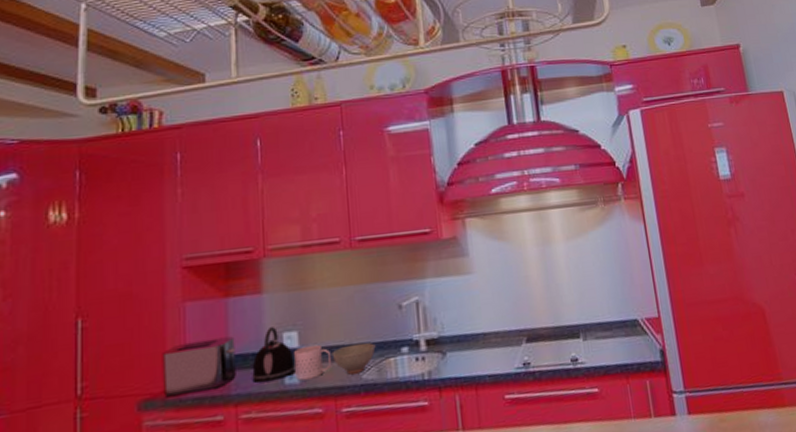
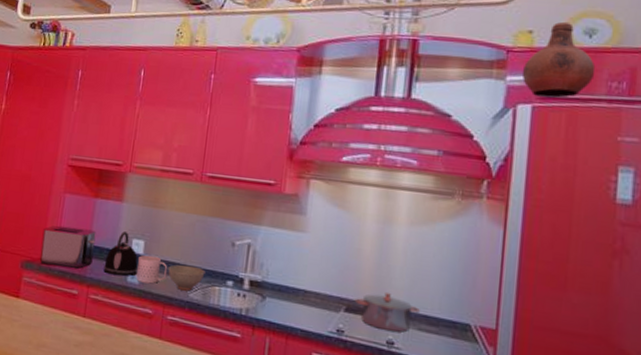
cooking pot: none [533,310,594,350] -> present [354,291,421,332]
ceramic jug: none [625,34,680,102] -> present [522,21,596,99]

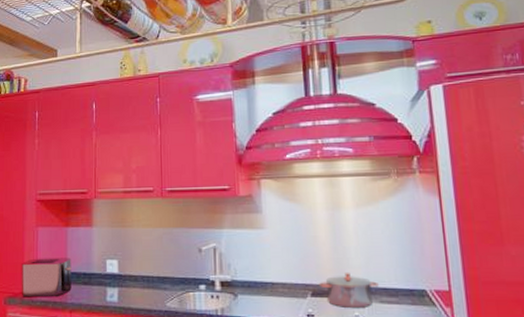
kettle: present [103,232,138,277] -> none [83,254,115,297]
mug: present [136,255,168,284] -> none [113,273,143,300]
bowl: present [168,264,206,291] -> none [143,276,178,301]
ceramic jug: present [522,21,596,99] -> none [428,9,491,77]

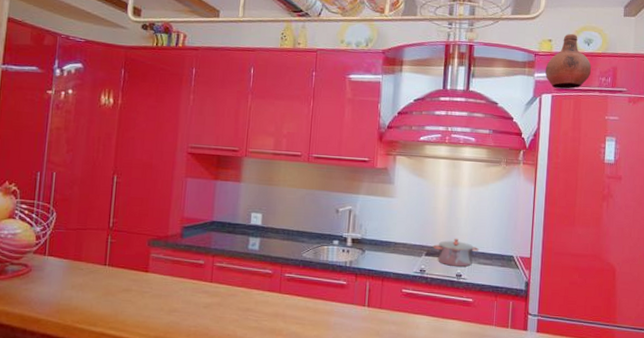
toaster: present [21,257,72,298] -> none [165,206,218,243]
ceramic jug: none [428,9,491,77] -> present [545,33,592,90]

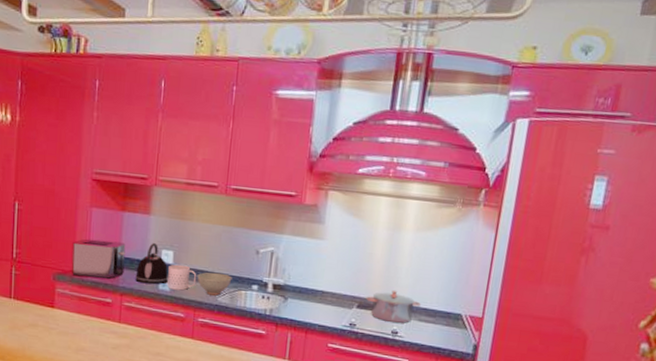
toaster: none [165,206,218,243] -> present [71,238,126,280]
kettle: none [226,207,257,245] -> present [135,243,168,285]
mug: none [256,225,284,249] -> present [167,264,197,291]
bowl: none [283,231,316,252] -> present [197,272,232,296]
ceramic jug: present [545,33,592,90] -> none [523,38,587,113]

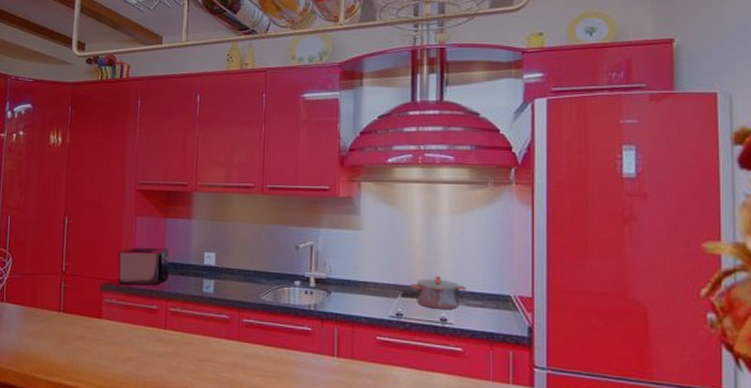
kettle: present [135,243,168,285] -> none [179,246,211,288]
mug: present [167,264,197,291] -> none [210,265,239,292]
bowl: present [197,272,232,296] -> none [239,271,274,295]

